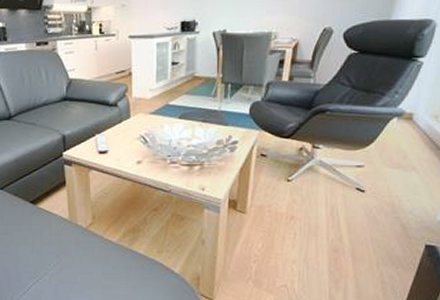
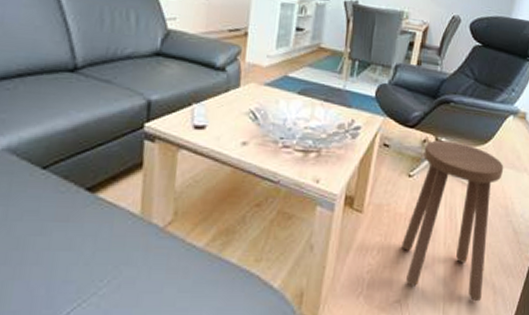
stool: none [285,147,389,289] -> present [401,140,504,302]

